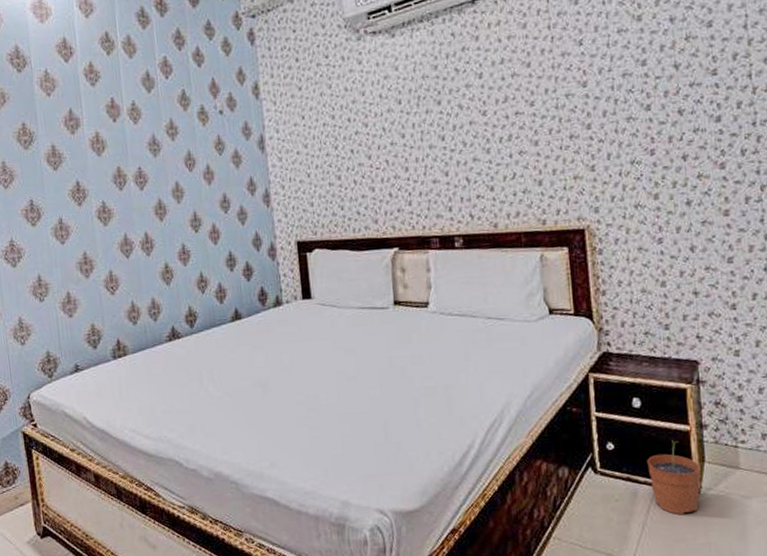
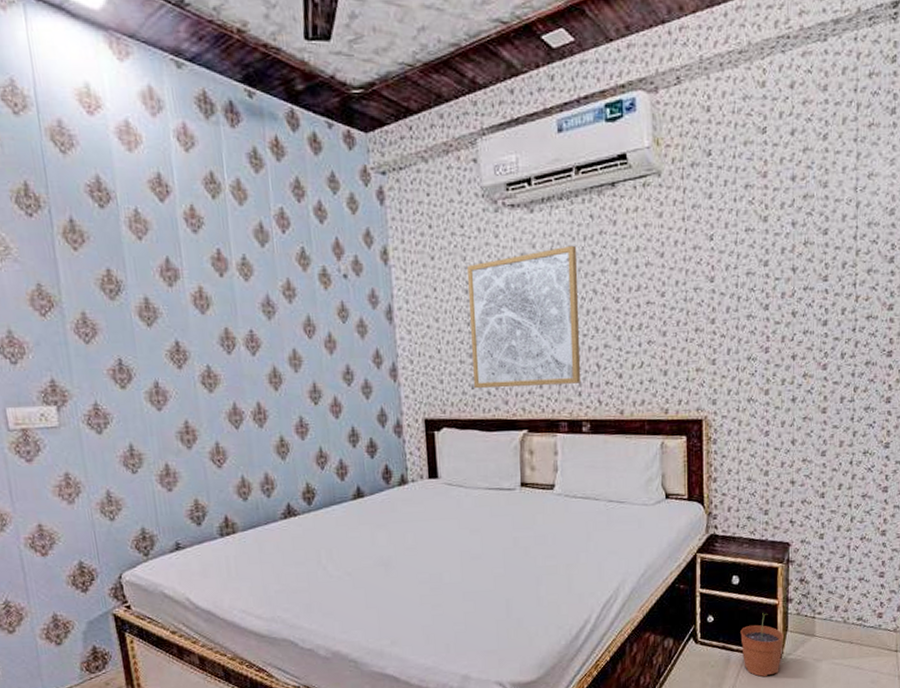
wall art: none [333,64,451,210] -> present [467,245,581,389]

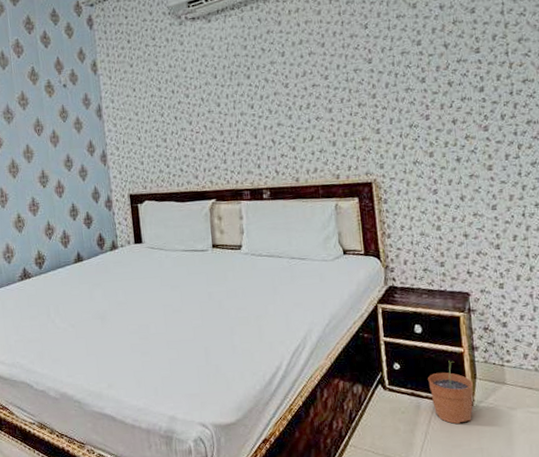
wall art: present [467,245,581,389] -> none [159,44,259,167]

